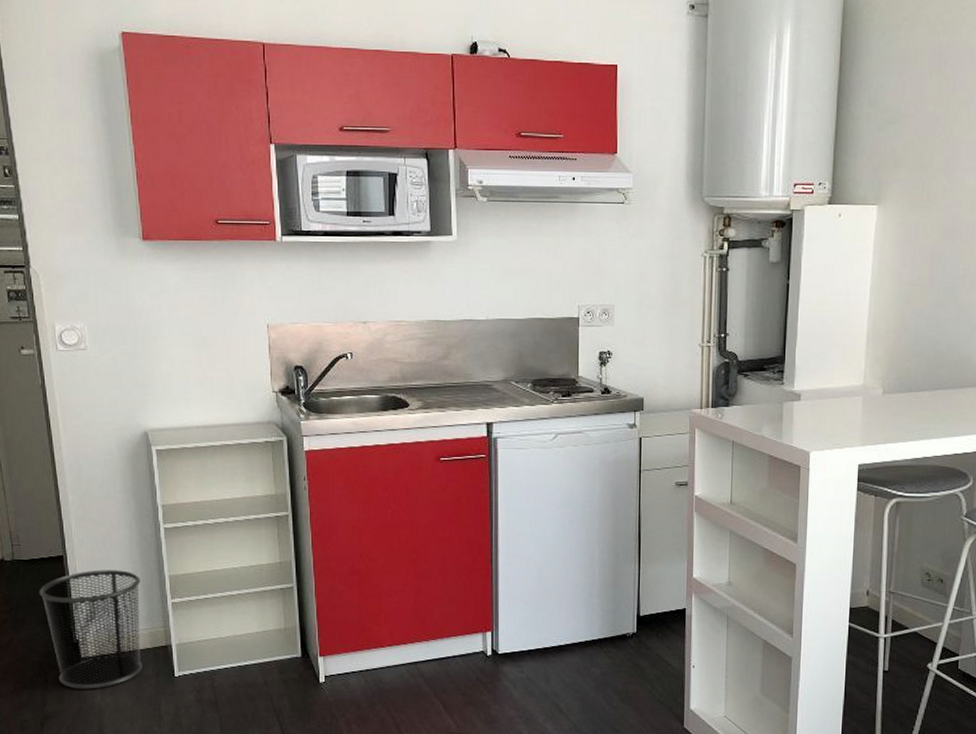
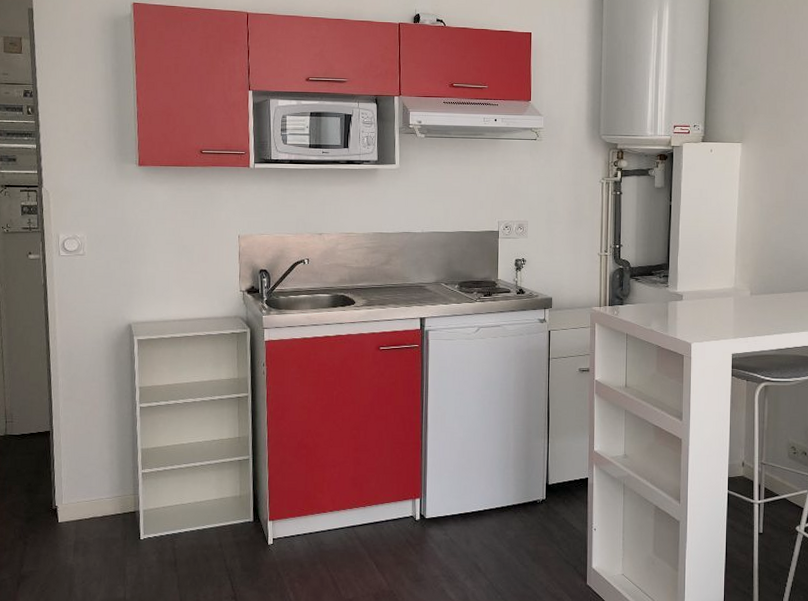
waste bin: present [39,570,143,689] -> none [26,444,116,551]

